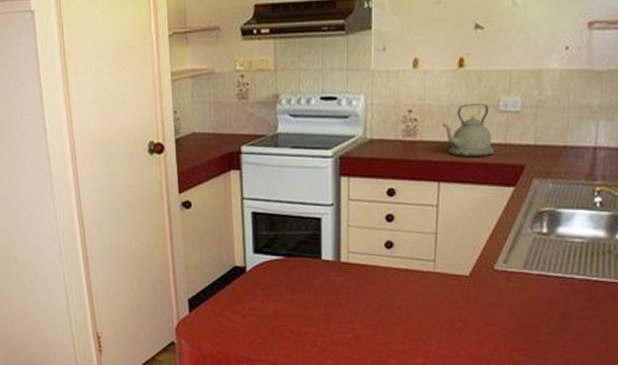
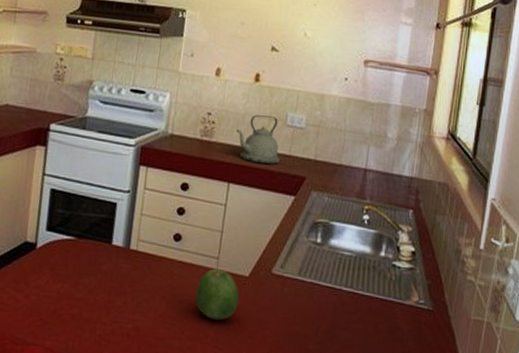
fruit: none [414,271,461,321] -> present [195,268,240,320]

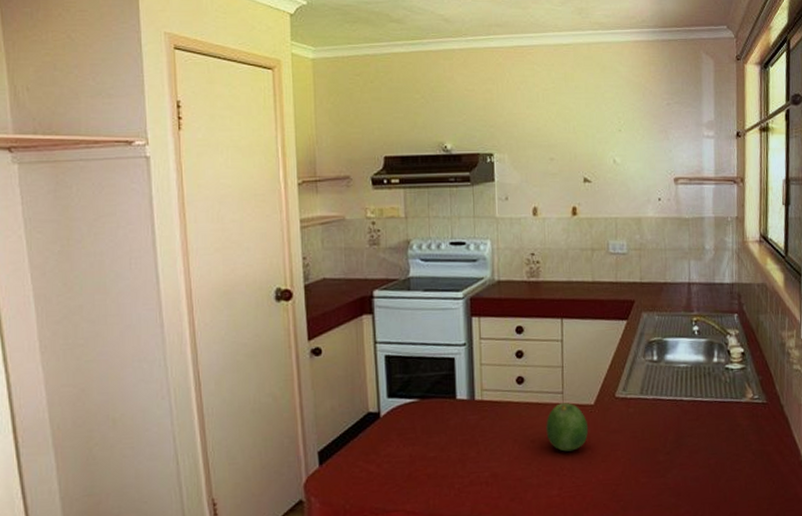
kettle: present [236,115,281,165] -> none [562,246,608,295]

